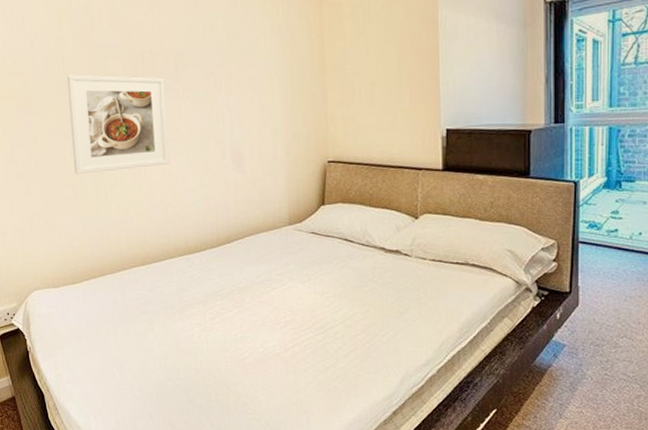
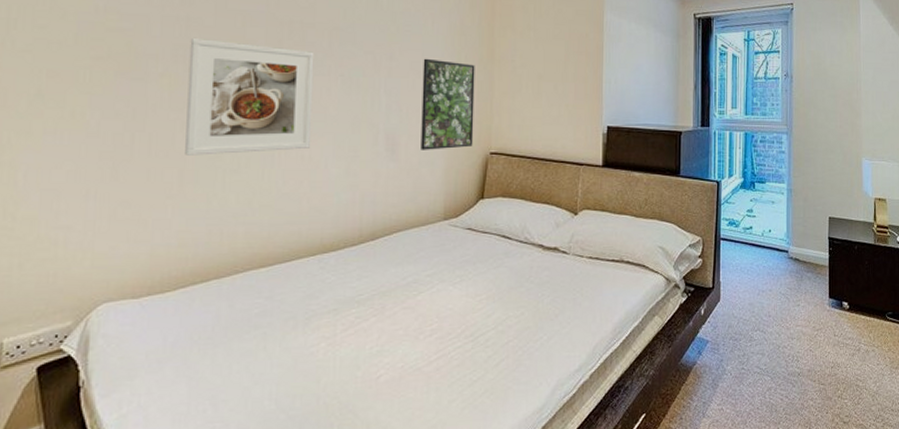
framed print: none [259,74,311,162] -> present [421,58,475,150]

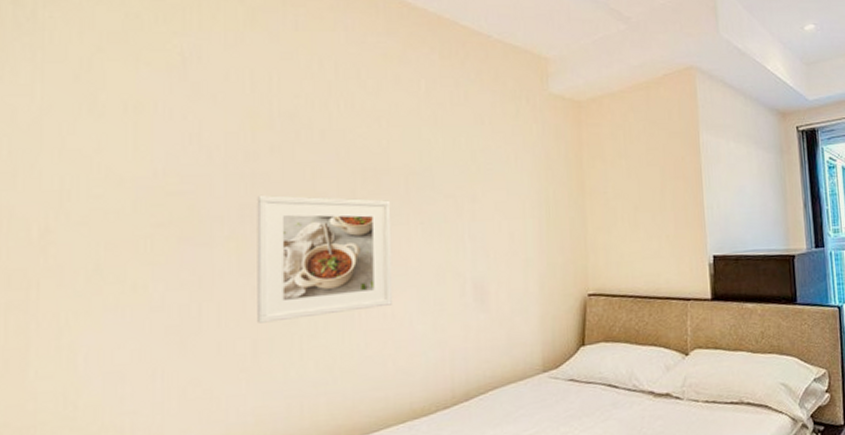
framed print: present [421,58,475,150] -> none [508,197,569,298]

